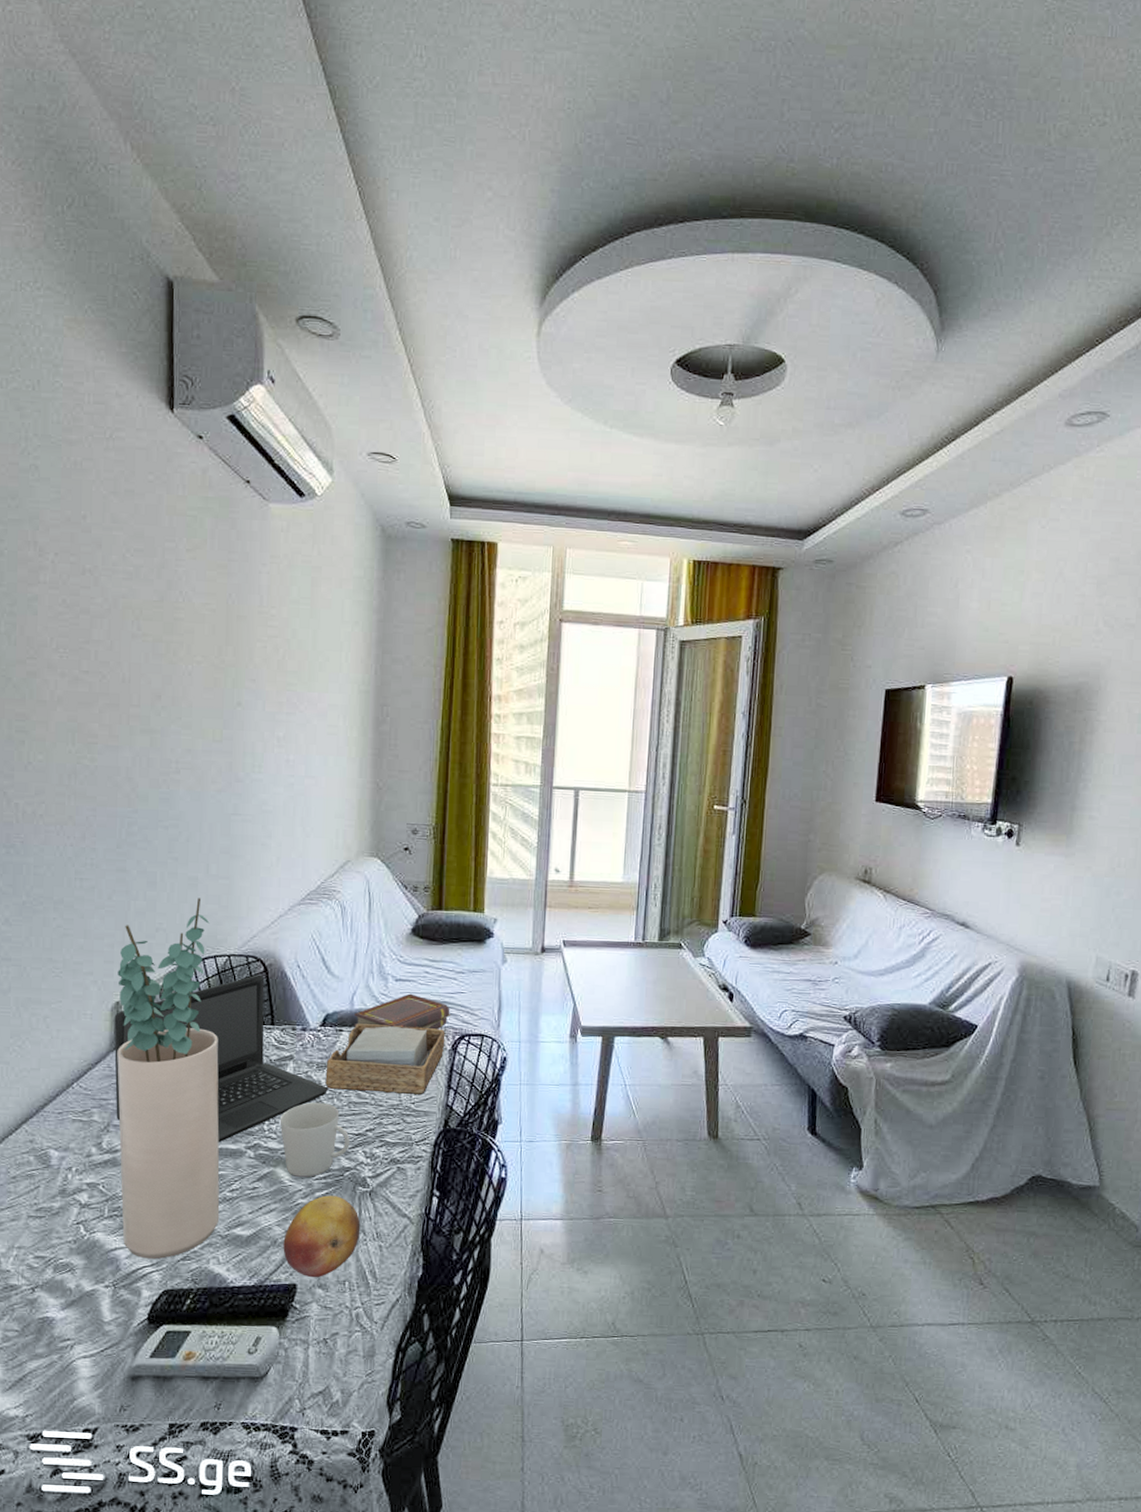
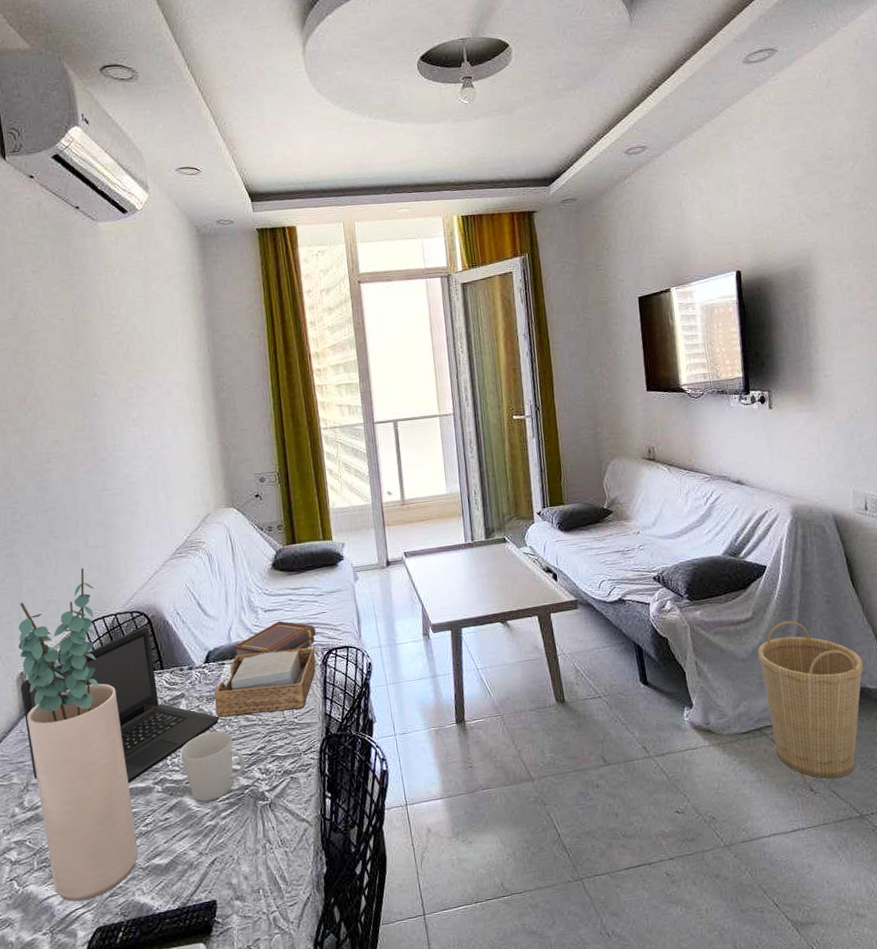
fruit: present [283,1195,361,1278] -> none [198,813,267,892]
basket: none [948,1092,1069,1275] -> present [758,621,863,779]

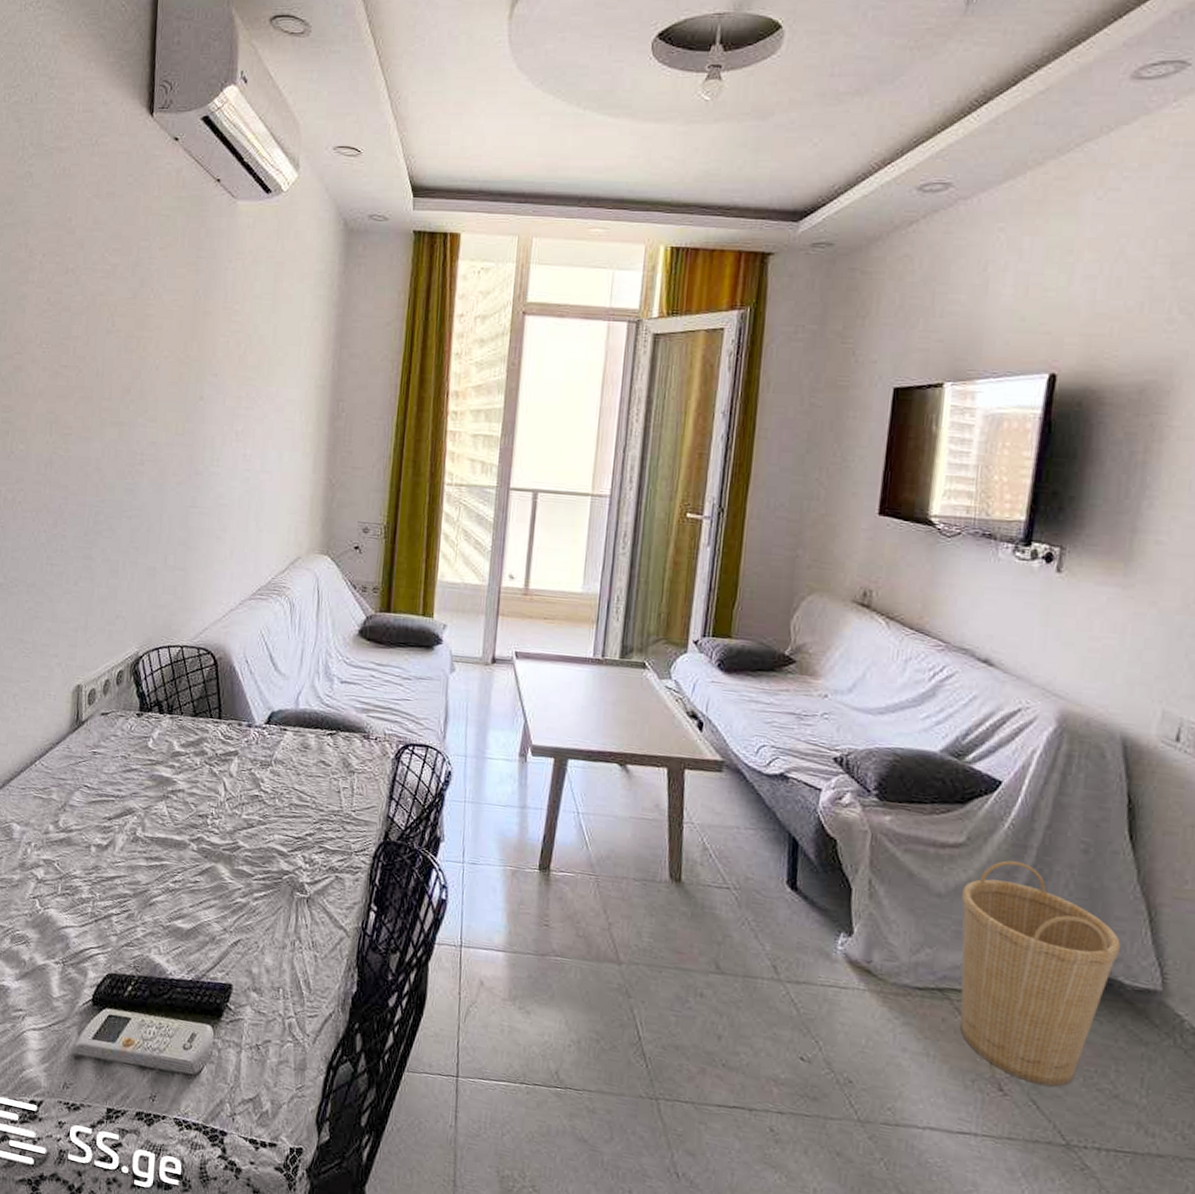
vase: present [18,568,139,902] -> none [73,588,168,942]
laptop: present [20,626,220,784] -> none [72,667,271,833]
cup: present [181,731,246,803] -> none [223,800,290,877]
napkin holder: present [214,647,316,718] -> none [268,724,389,804]
book set: present [233,620,318,658] -> none [298,697,396,737]

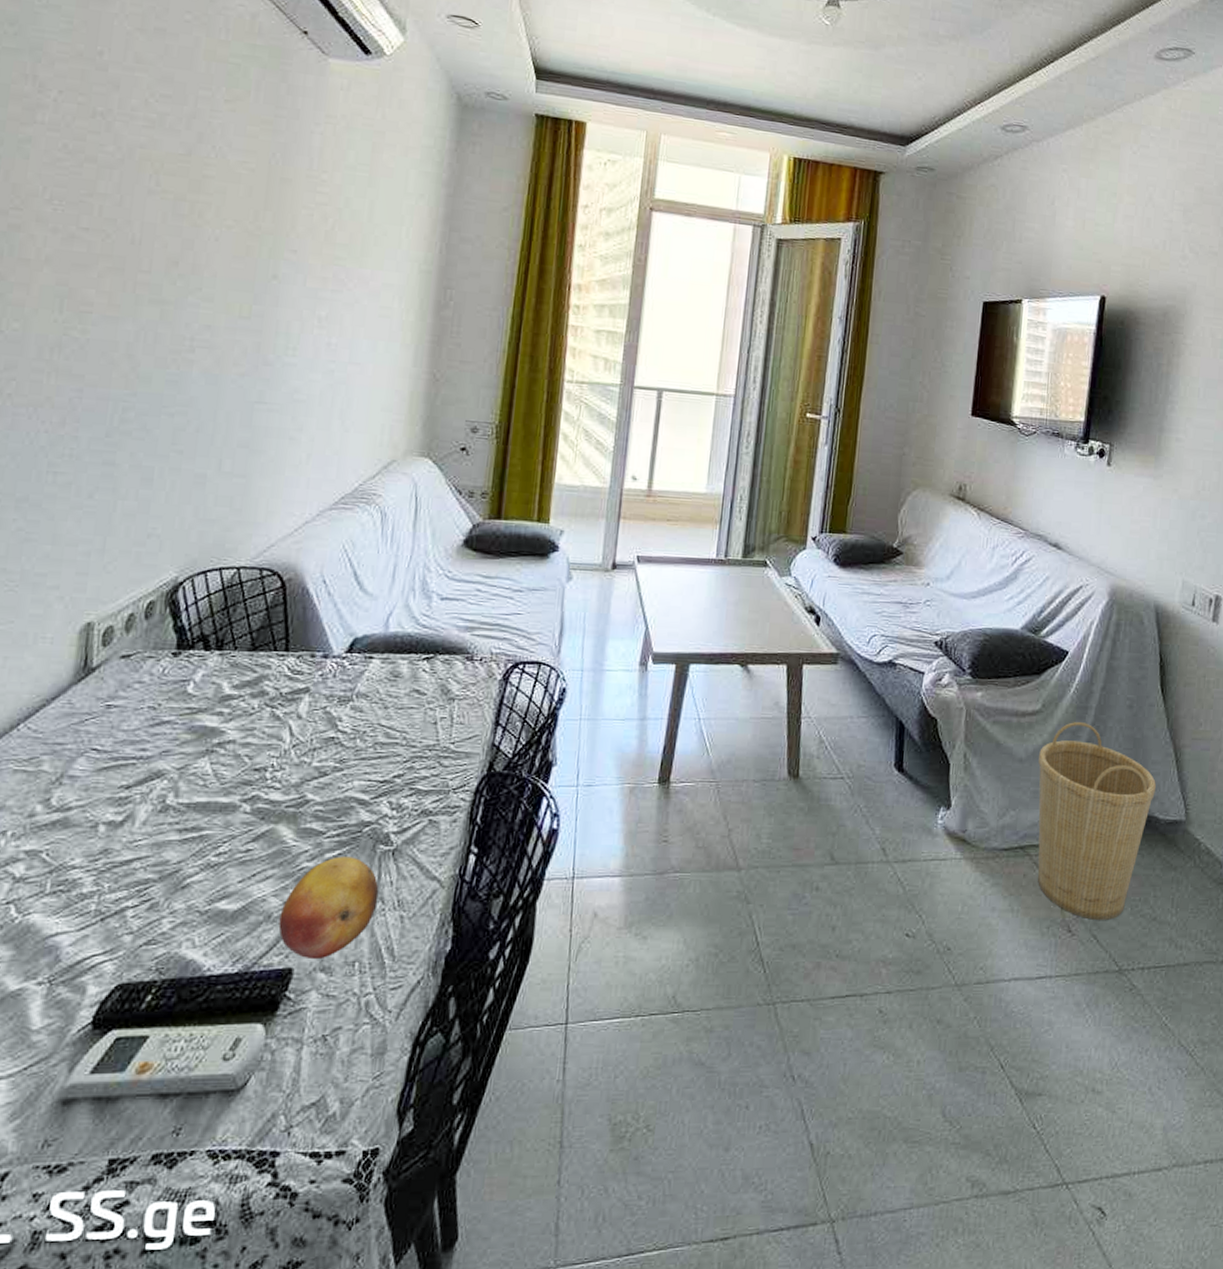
fruit: none [220,897,297,981] -> present [278,856,379,960]

